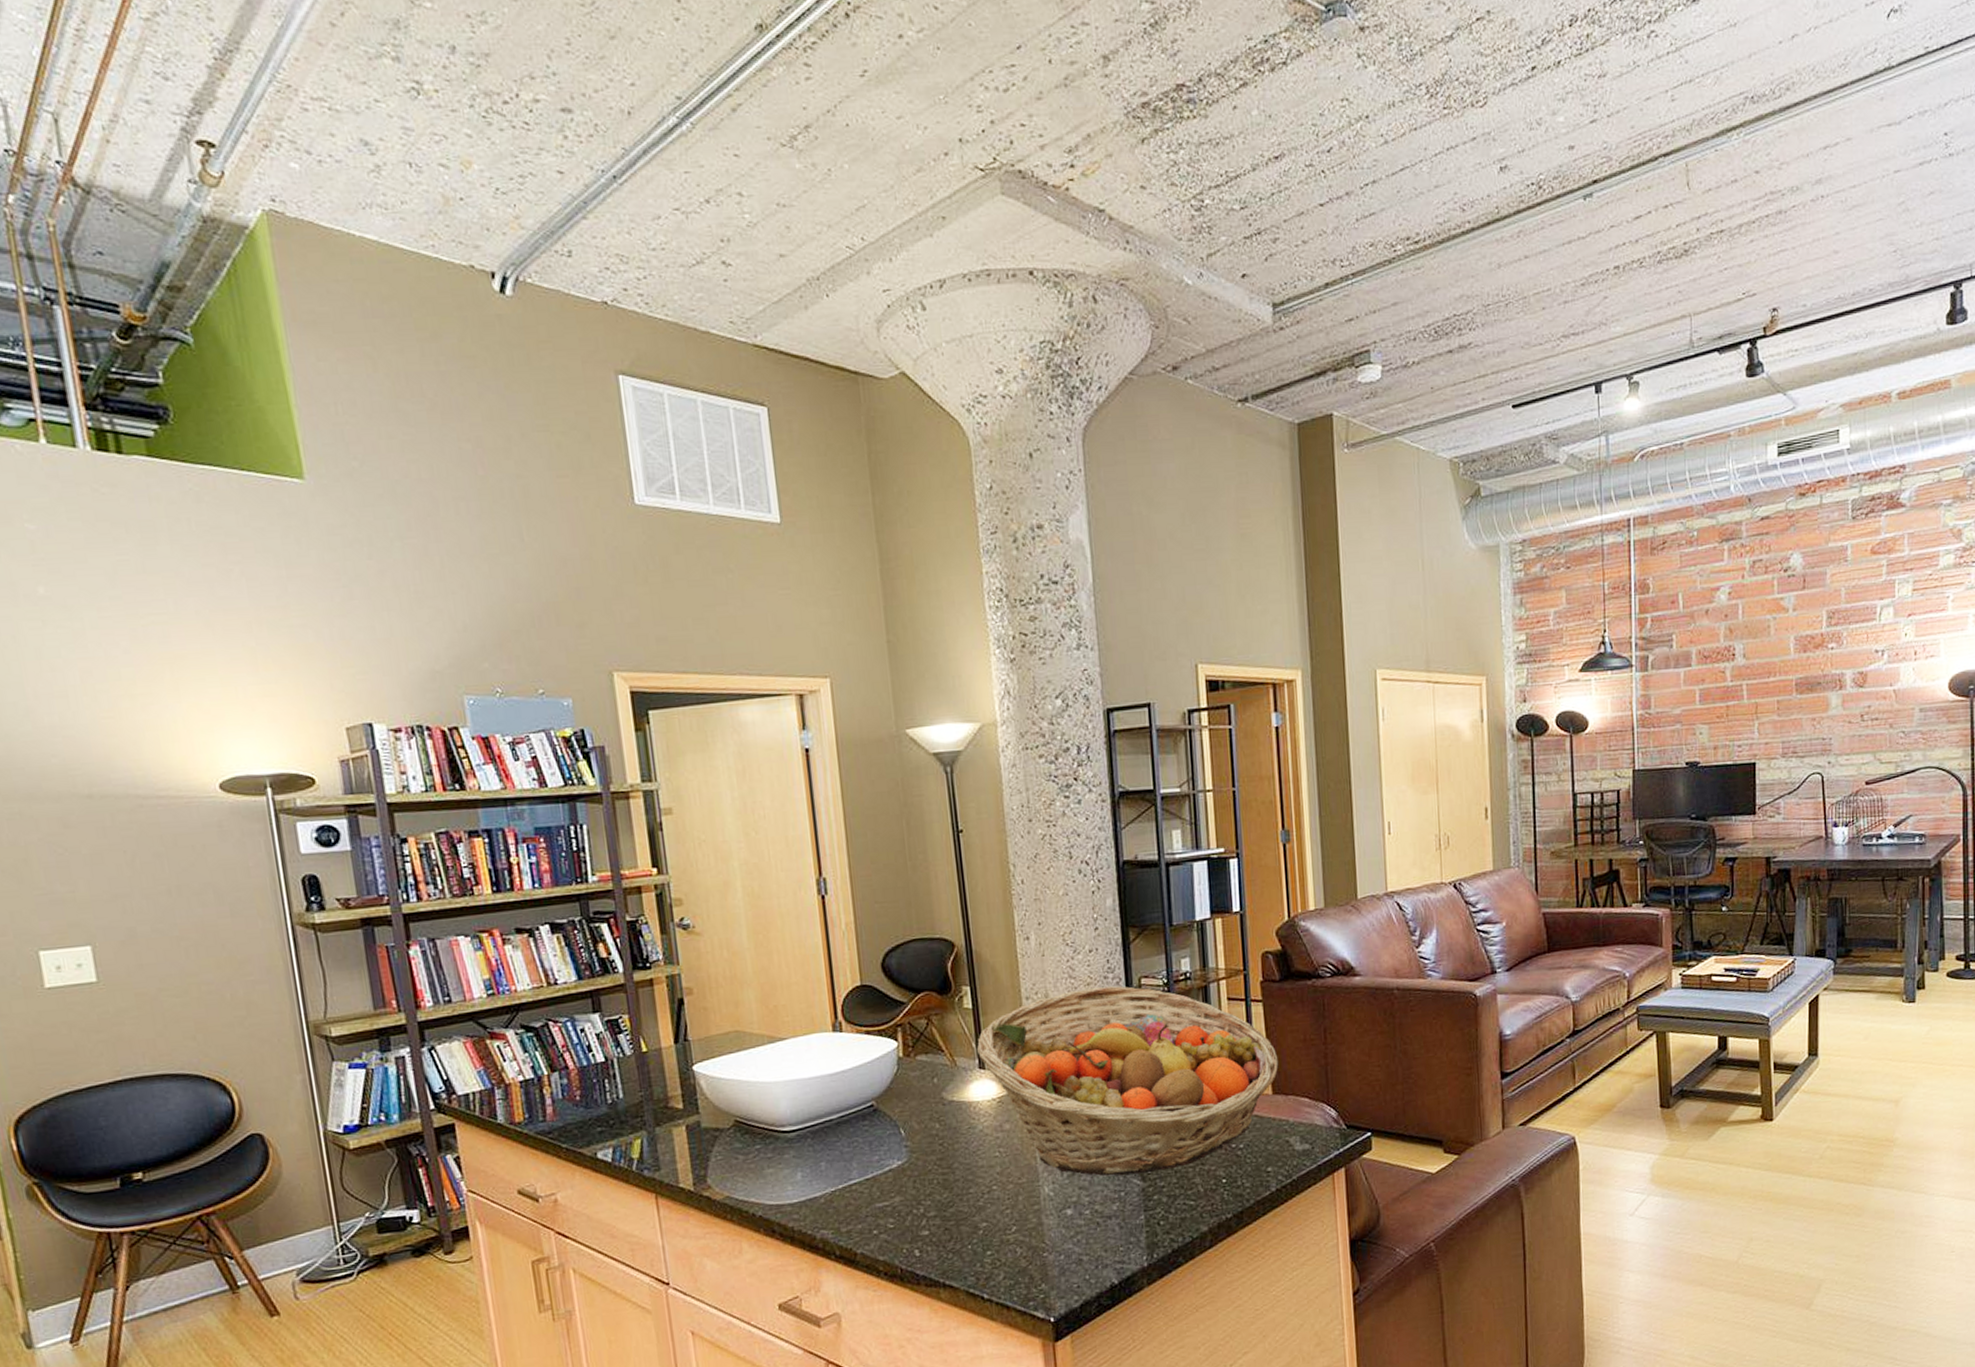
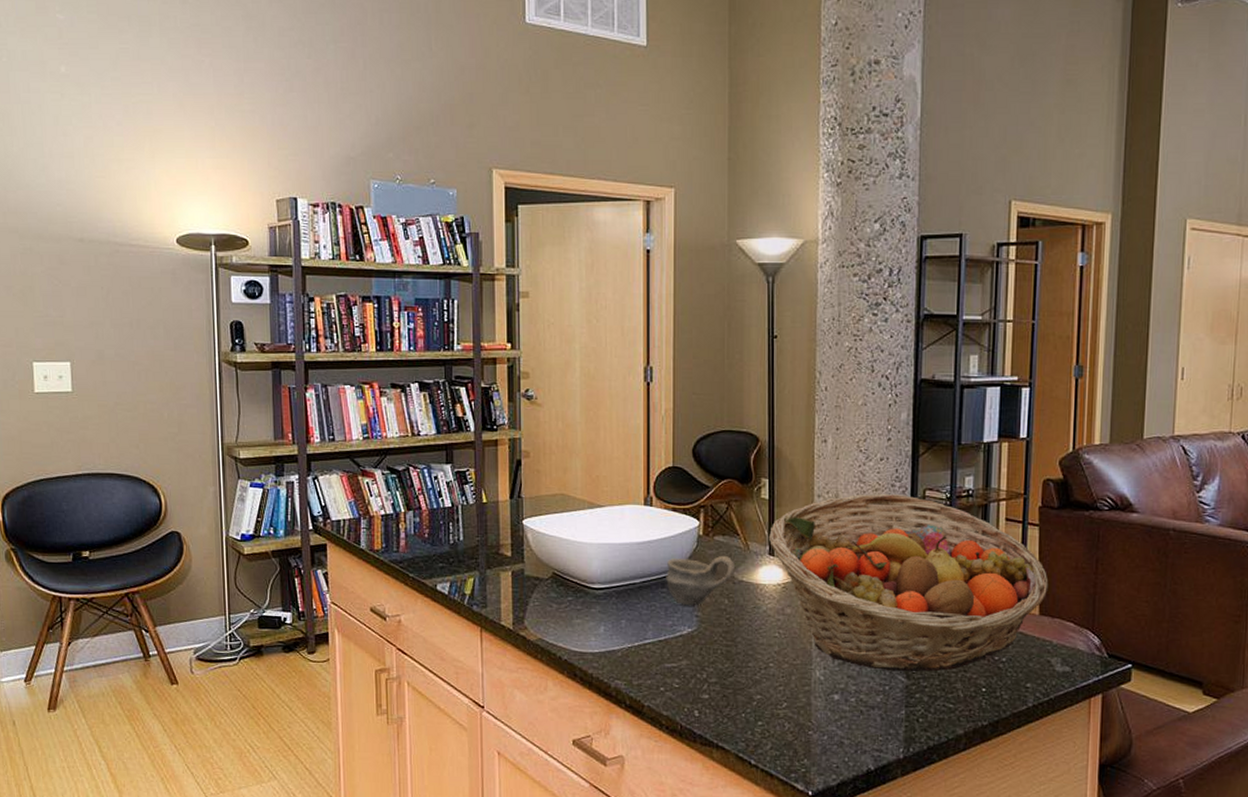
cup: none [866,1075,943,1137] -> present [666,555,735,606]

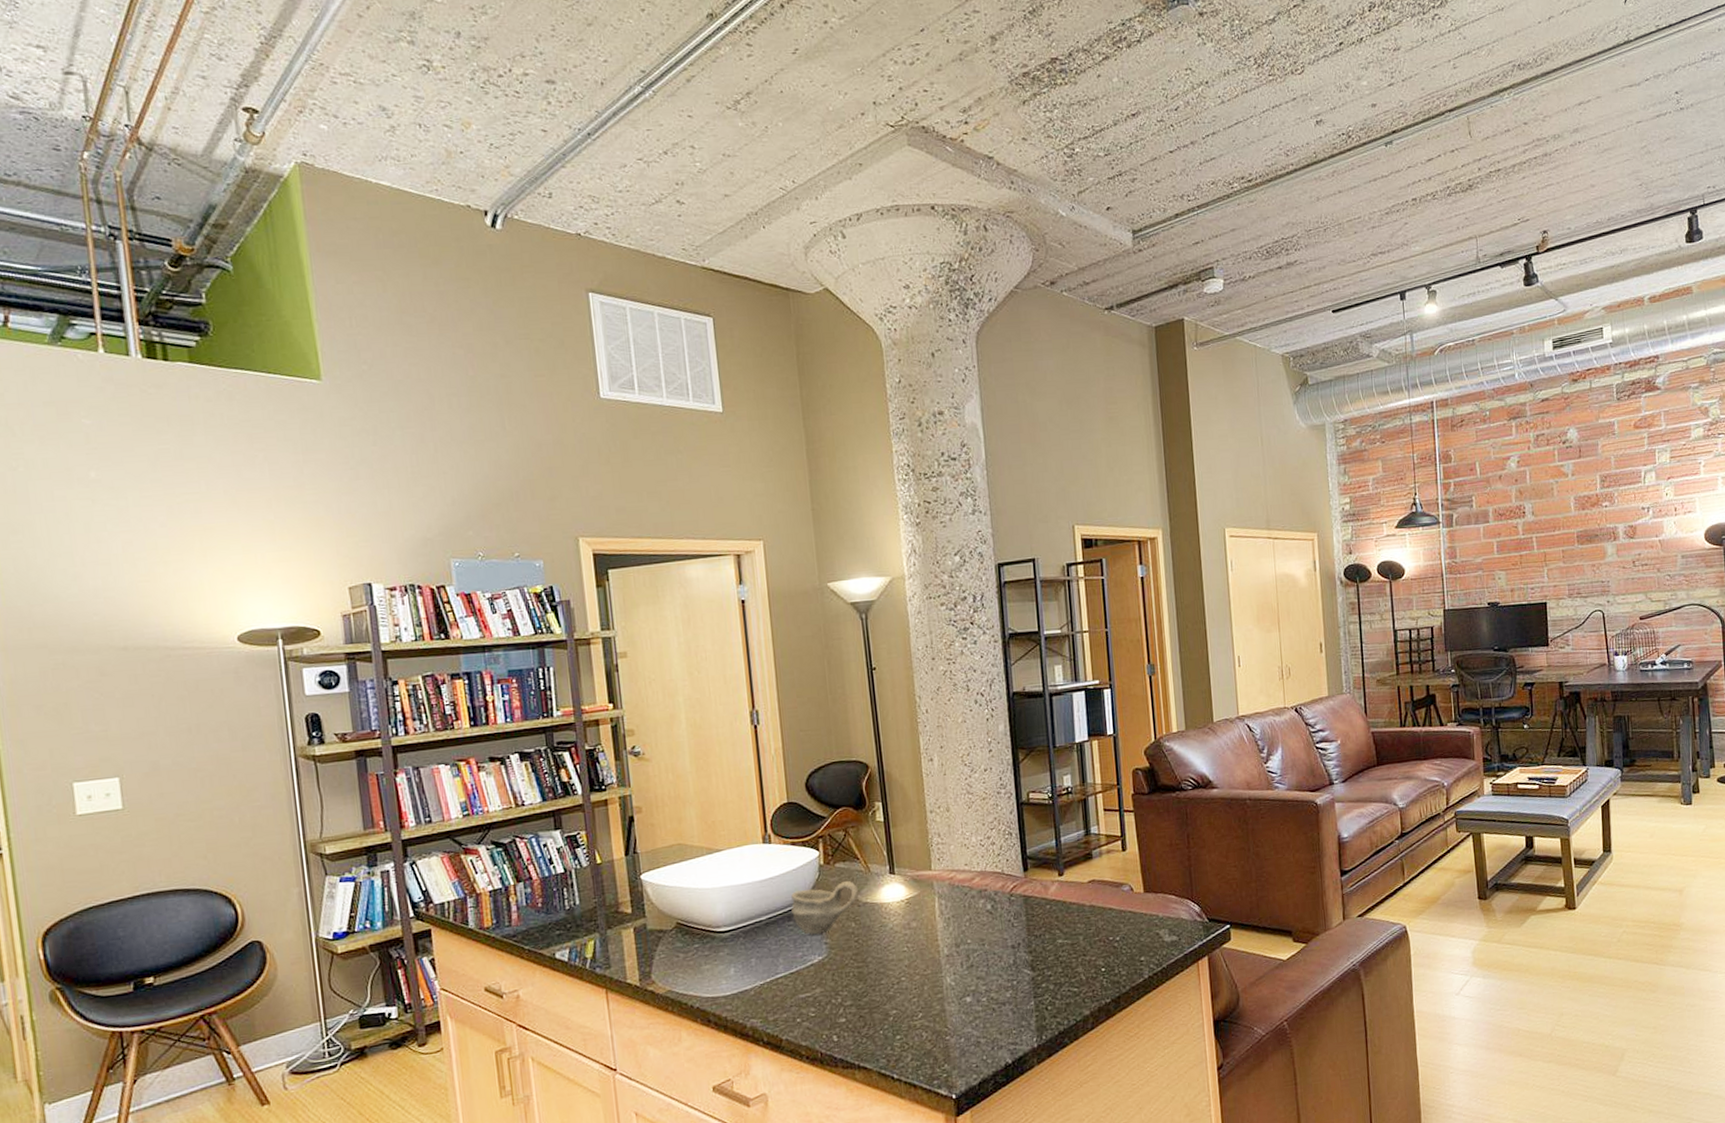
fruit basket: present [768,493,1049,672] -> none [887,800,1149,967]

